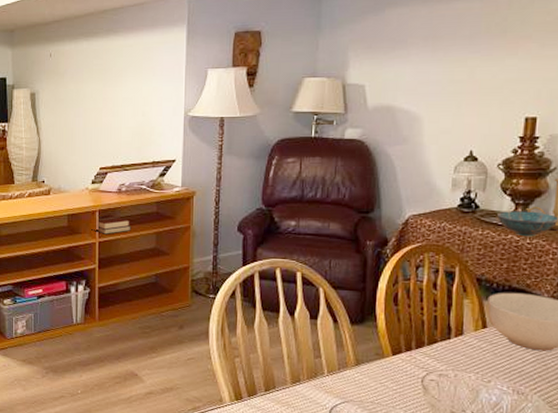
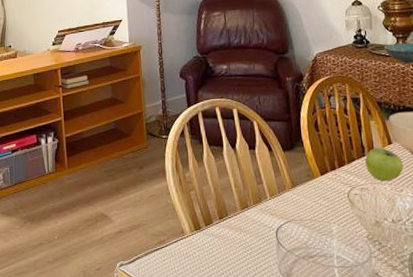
fruit: none [450,331,497,370] -> present [365,148,404,181]

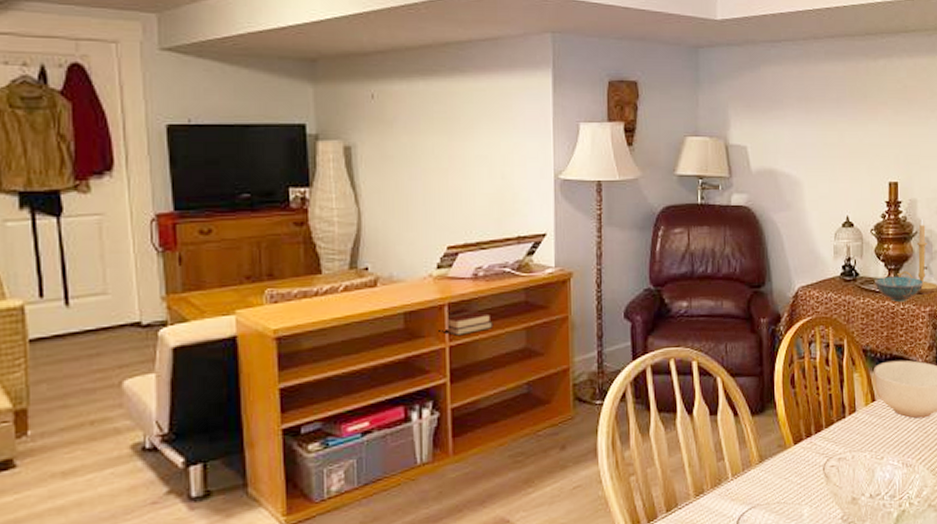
fruit: present [365,148,404,181] -> none [845,406,886,448]

